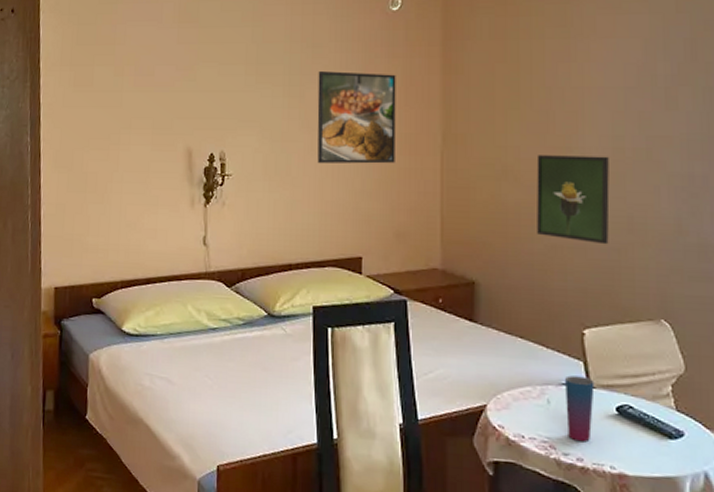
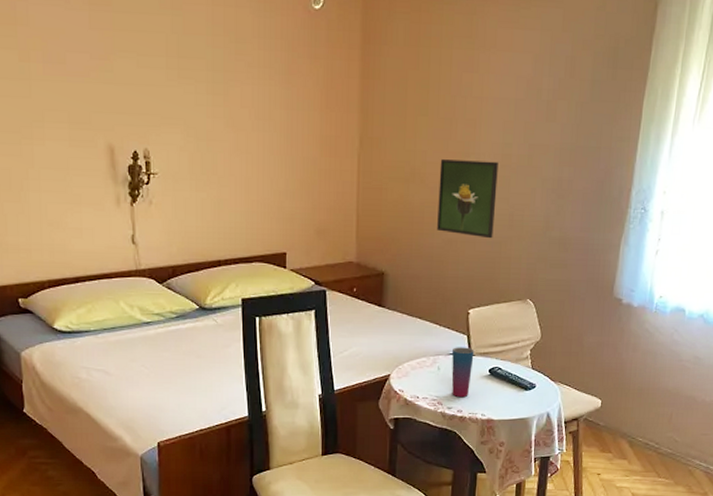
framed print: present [317,71,396,164] -> none [242,69,318,165]

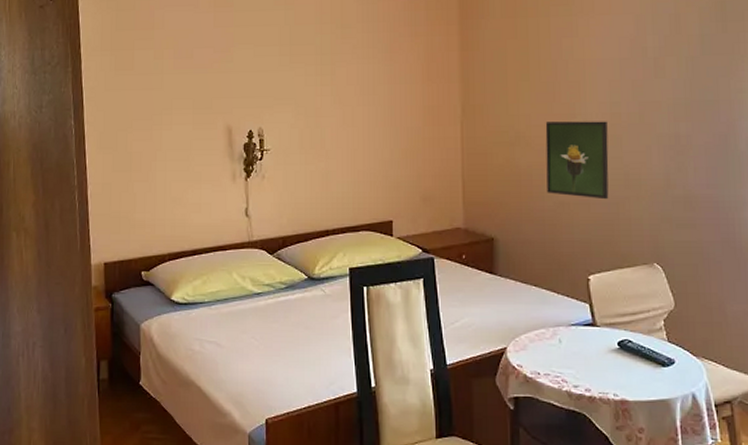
cup: present [451,347,474,398] -> none [574,317,599,375]

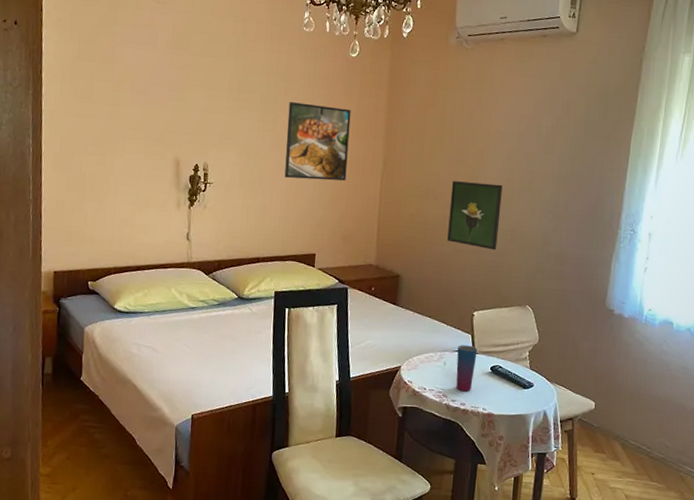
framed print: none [347,50,420,137] -> present [284,102,351,181]
cup: none [574,317,599,375] -> present [456,345,478,392]

